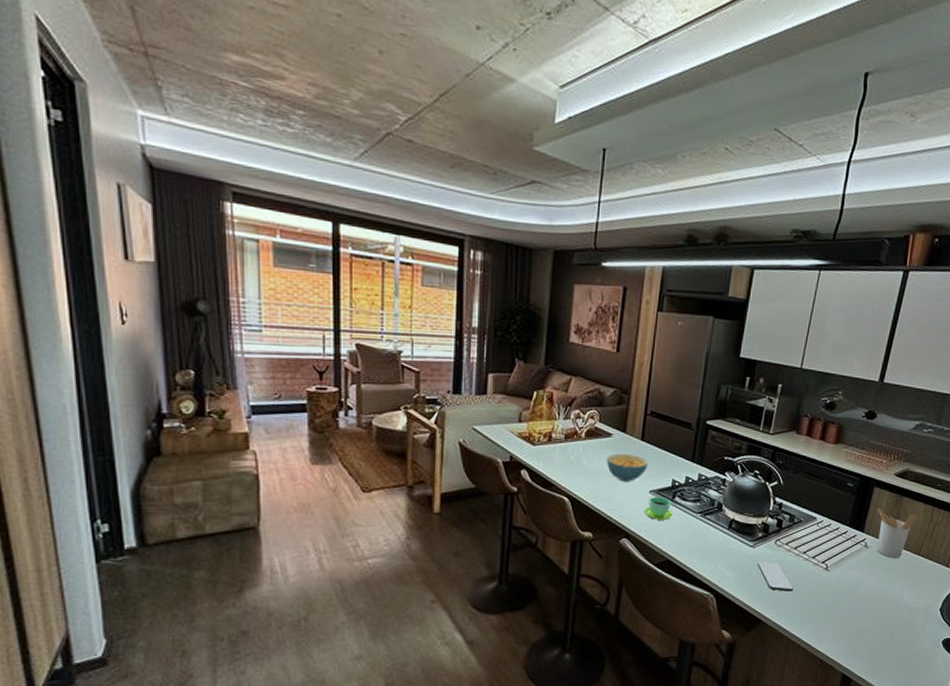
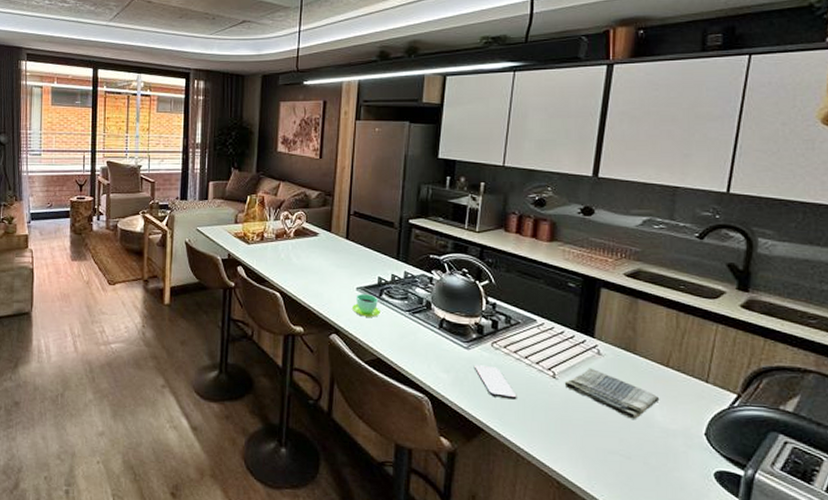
cereal bowl: present [606,453,648,482] -> none [313,251,354,279]
dish towel: none [834,559,910,601] -> present [564,367,660,419]
utensil holder: present [877,508,917,558] -> none [608,311,658,369]

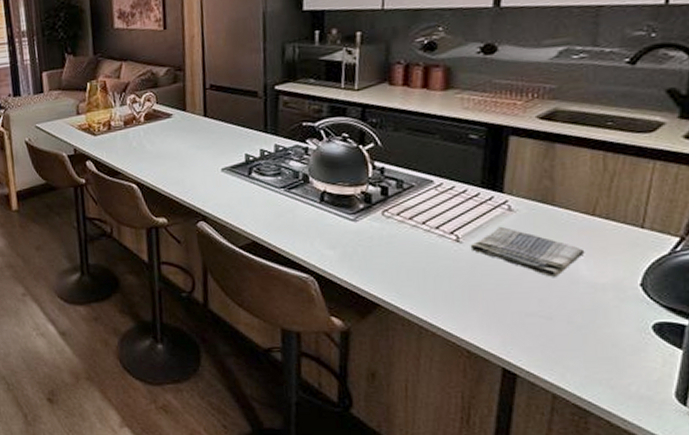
cup: present [352,293,380,317] -> none [219,174,252,199]
smartphone: present [473,365,517,400] -> none [363,236,416,270]

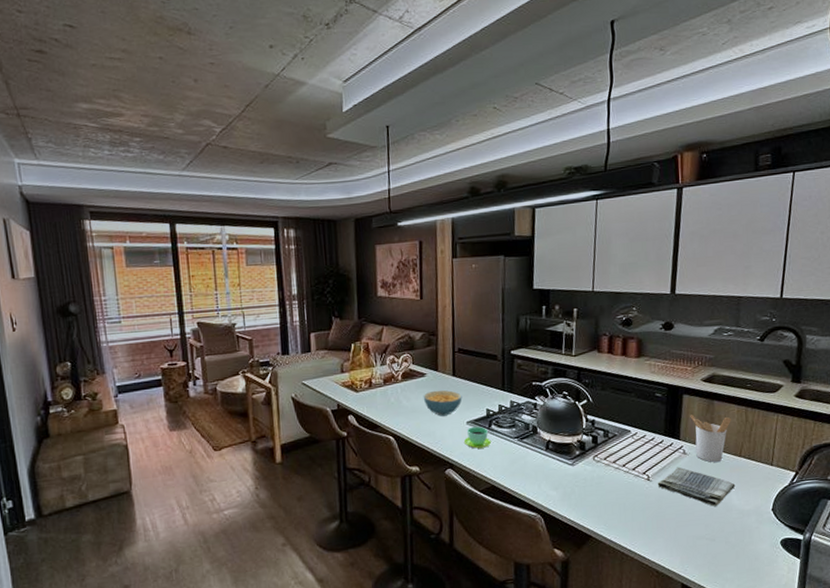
cereal bowl: none [169,132,216,163] -> present [423,390,462,417]
cup: none [219,174,252,199] -> present [464,426,491,449]
utensil holder: none [519,161,581,222] -> present [690,414,731,462]

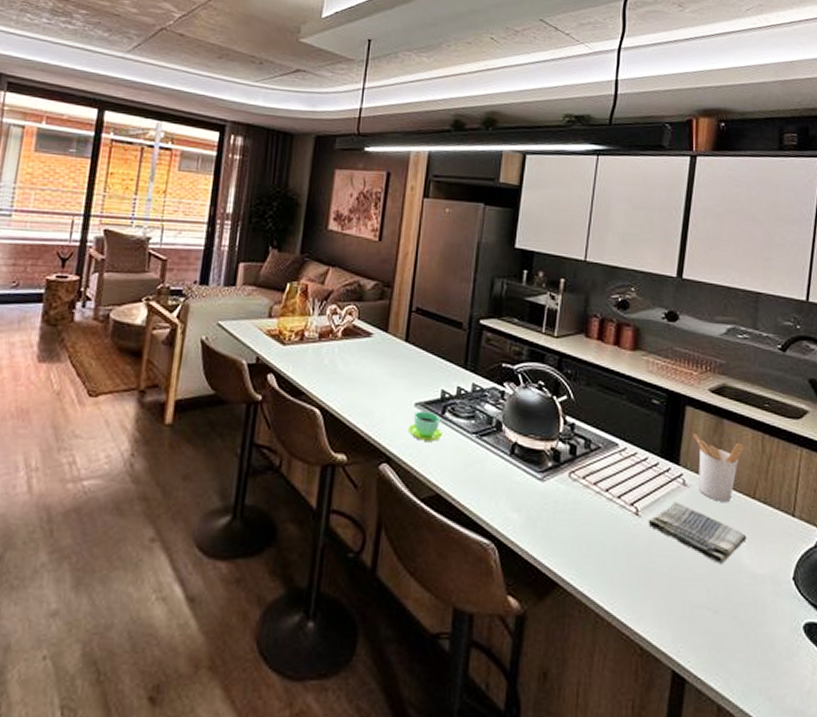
cereal bowl: present [423,390,462,417] -> none [364,356,414,392]

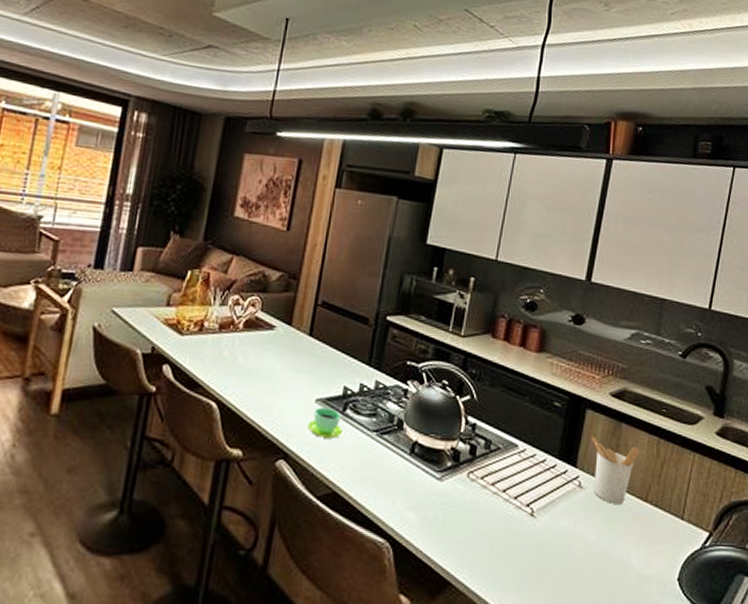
dish towel: present [648,501,747,563] -> none [542,503,637,564]

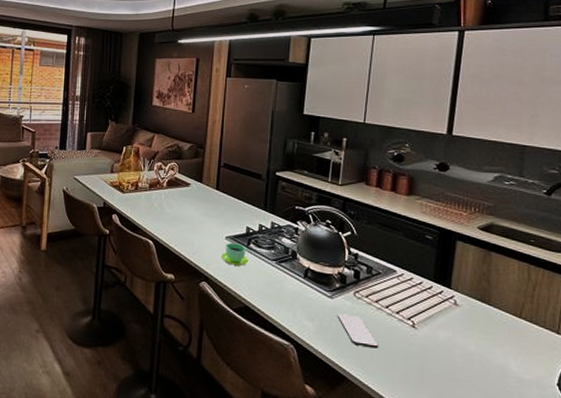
smartphone: none [445,500,491,544] -> present [337,314,379,349]
utensil holder: present [592,437,640,504] -> none [463,263,511,320]

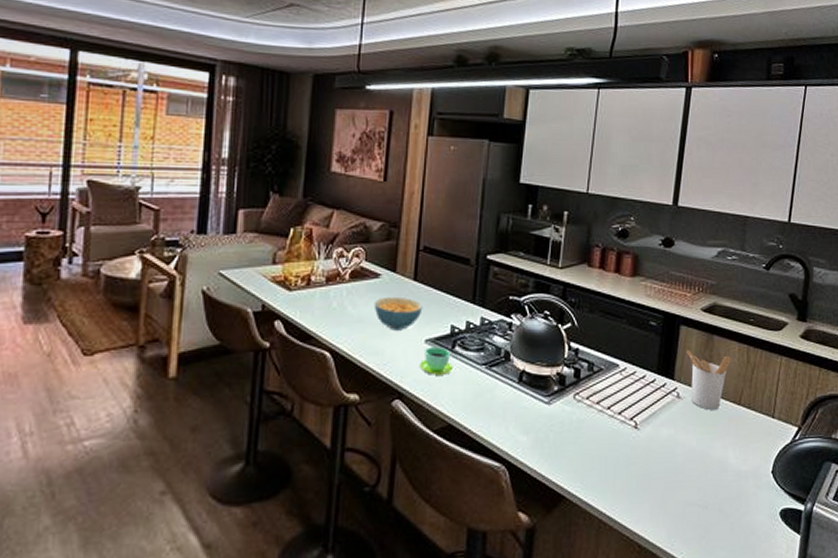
cereal bowl: none [185,201,224,228] -> present [374,296,423,331]
smartphone: present [337,314,379,349] -> none [555,421,599,458]
utensil holder: none [463,263,511,320] -> present [687,350,731,410]

